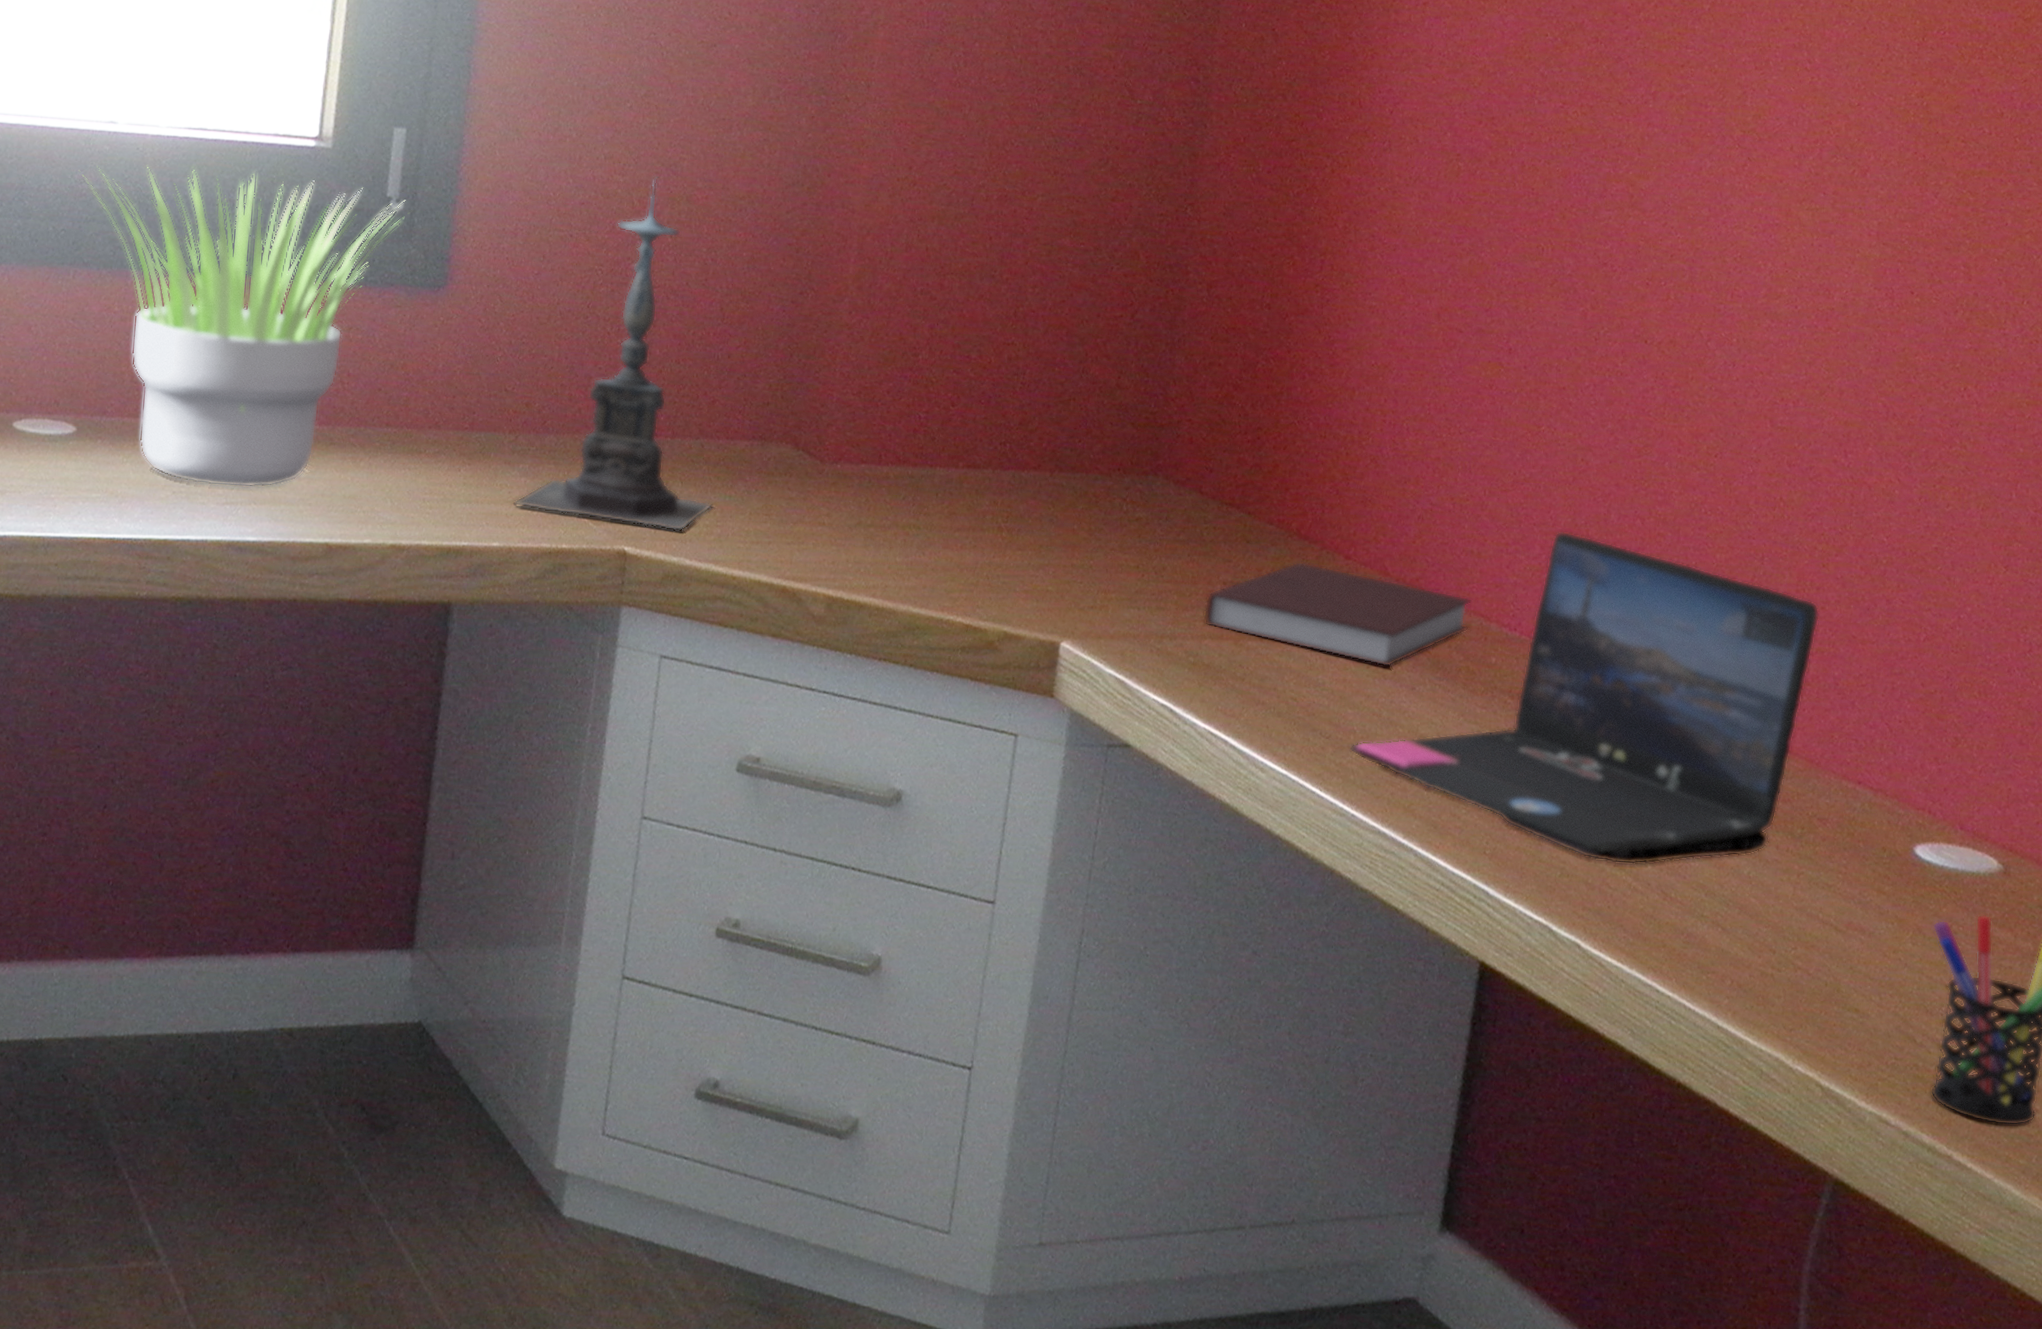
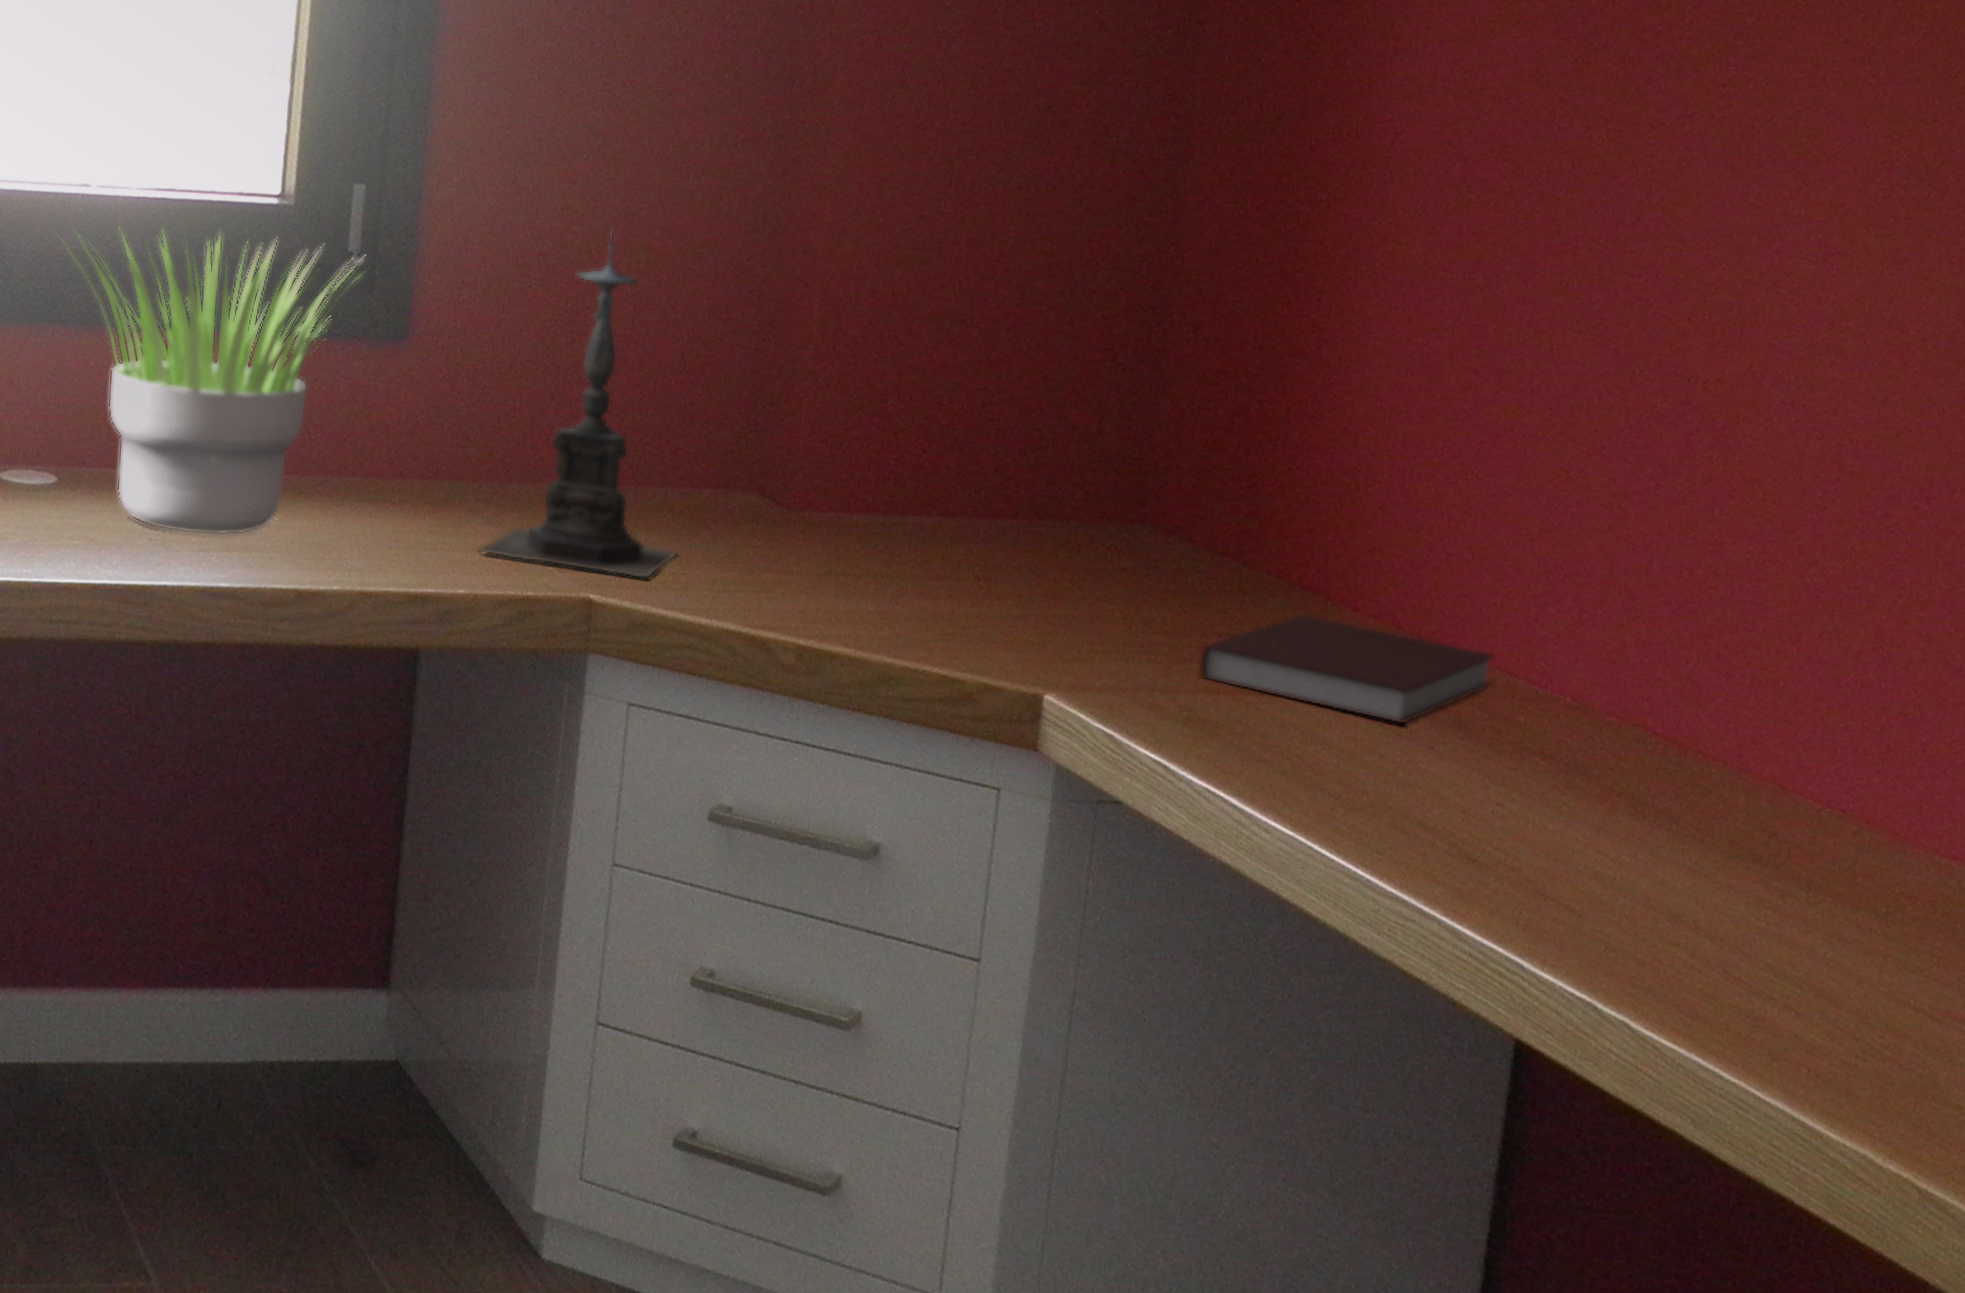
laptop: present [1349,531,1819,865] -> none [1362,583,1902,941]

